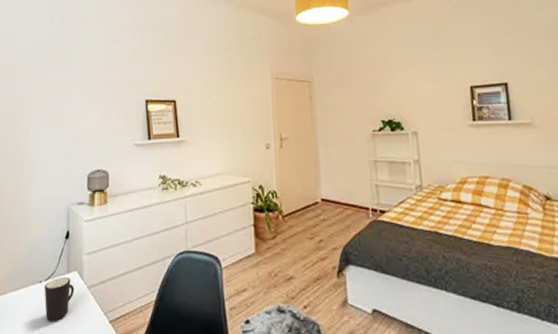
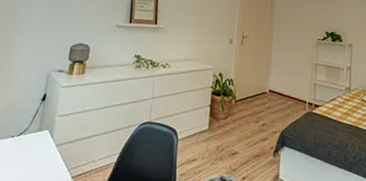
mug: present [44,278,75,321] -> none [13,134,44,173]

